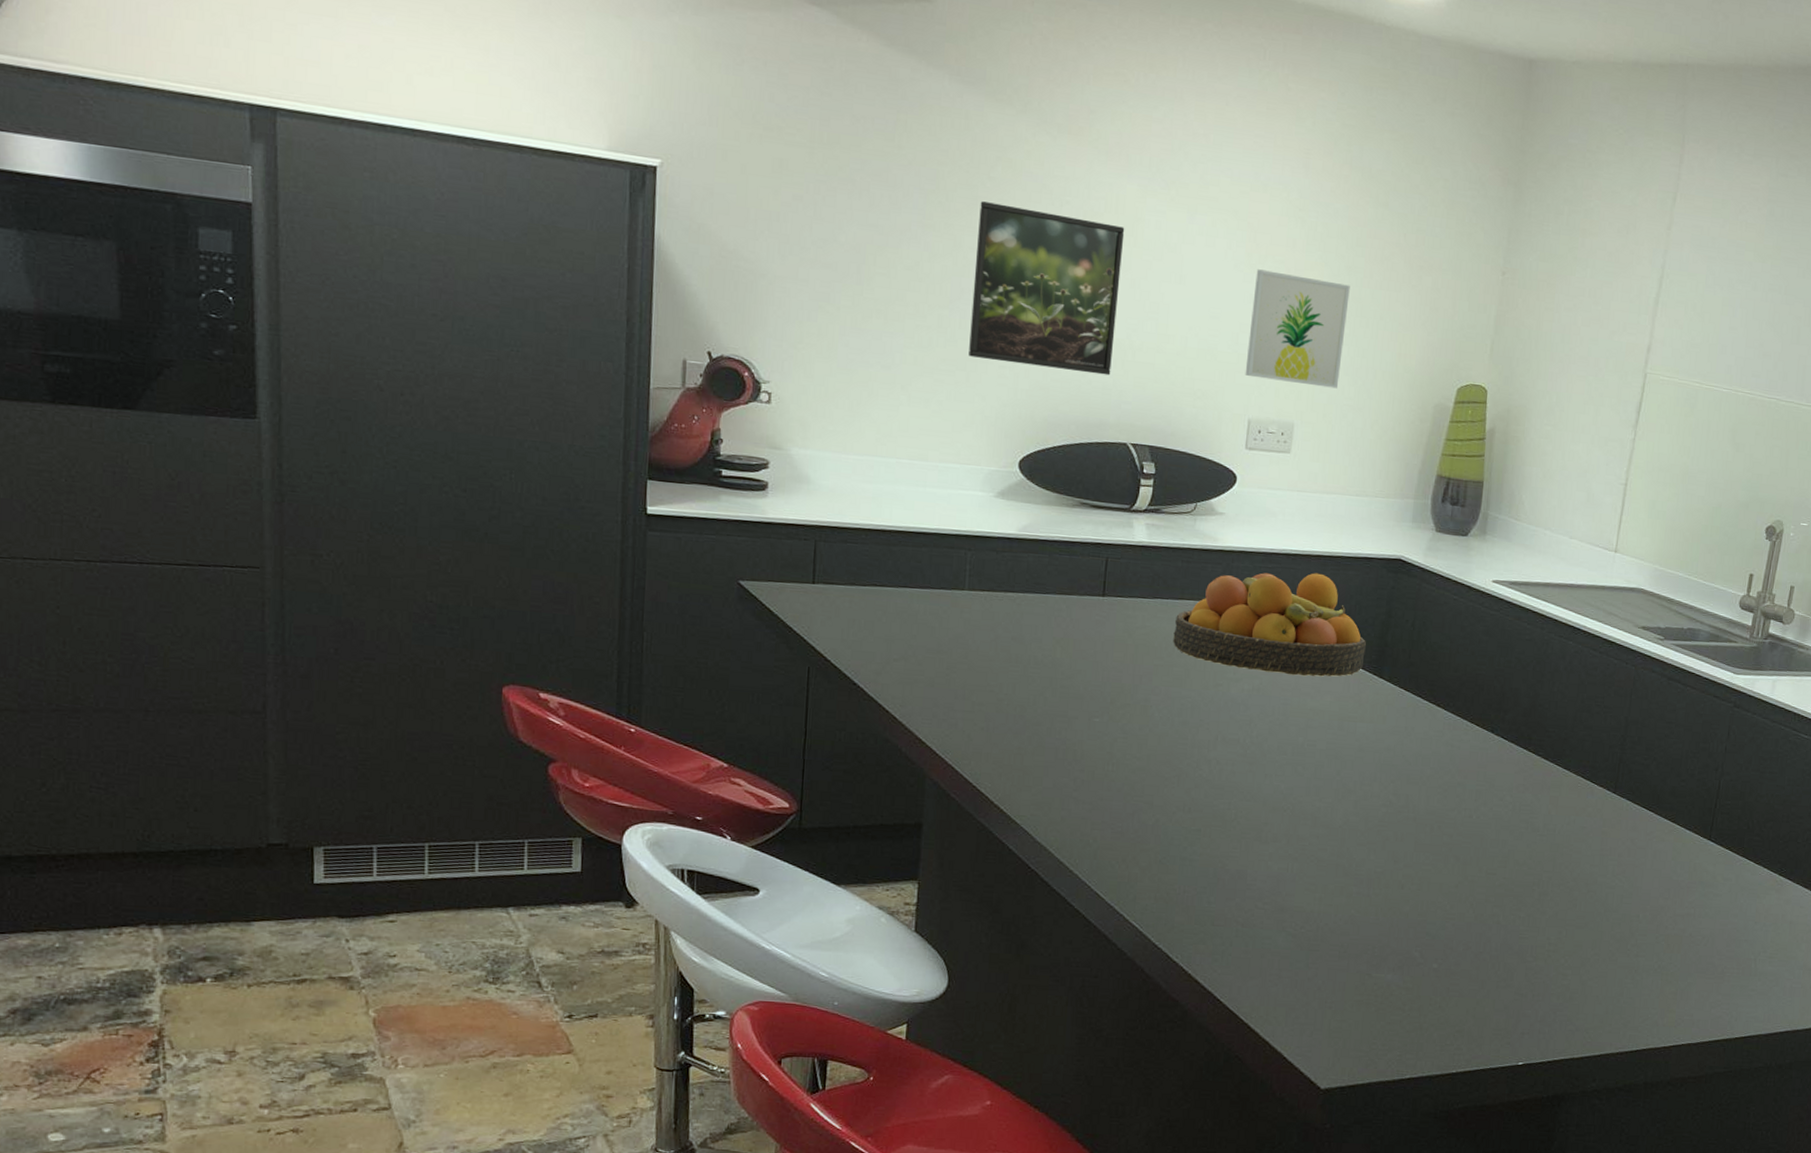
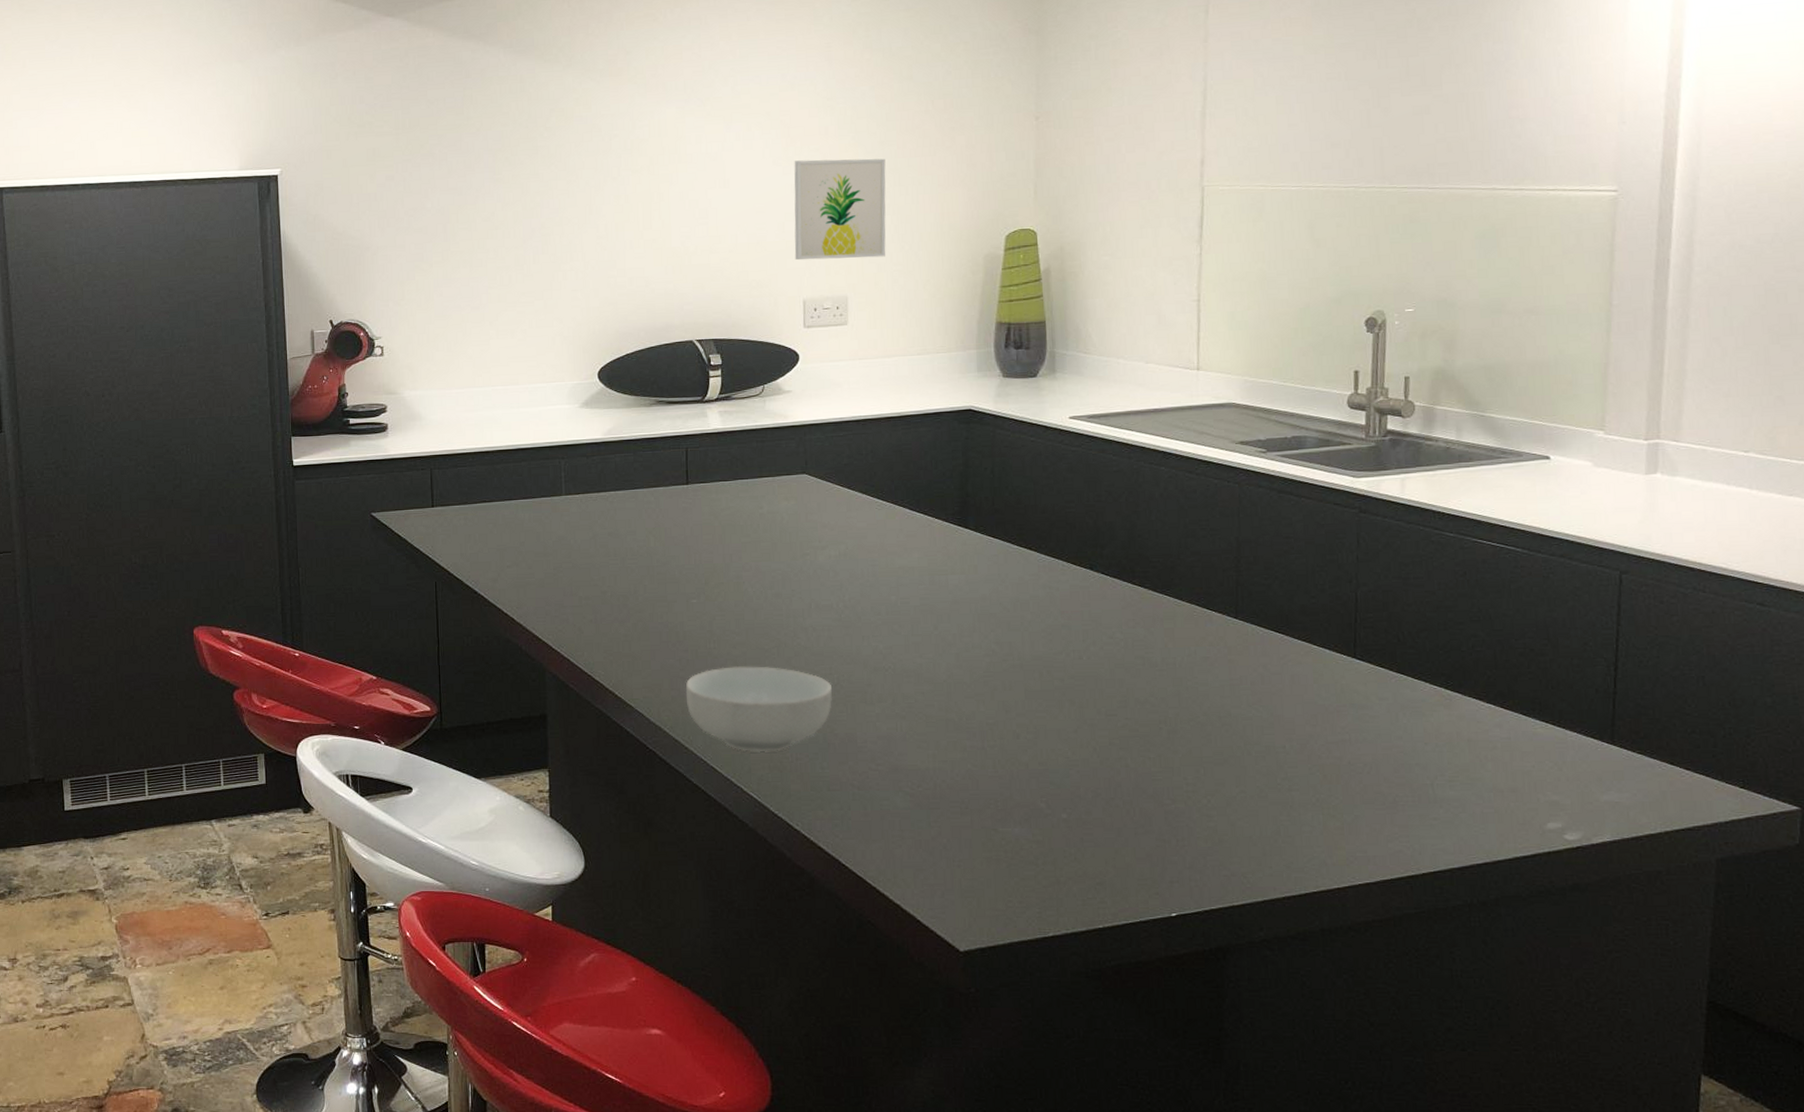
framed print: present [969,201,1125,376] -> none [540,147,671,287]
cereal bowl: none [1076,791,1229,882] -> present [685,666,833,752]
fruit bowl: present [1173,572,1367,677] -> none [756,434,948,537]

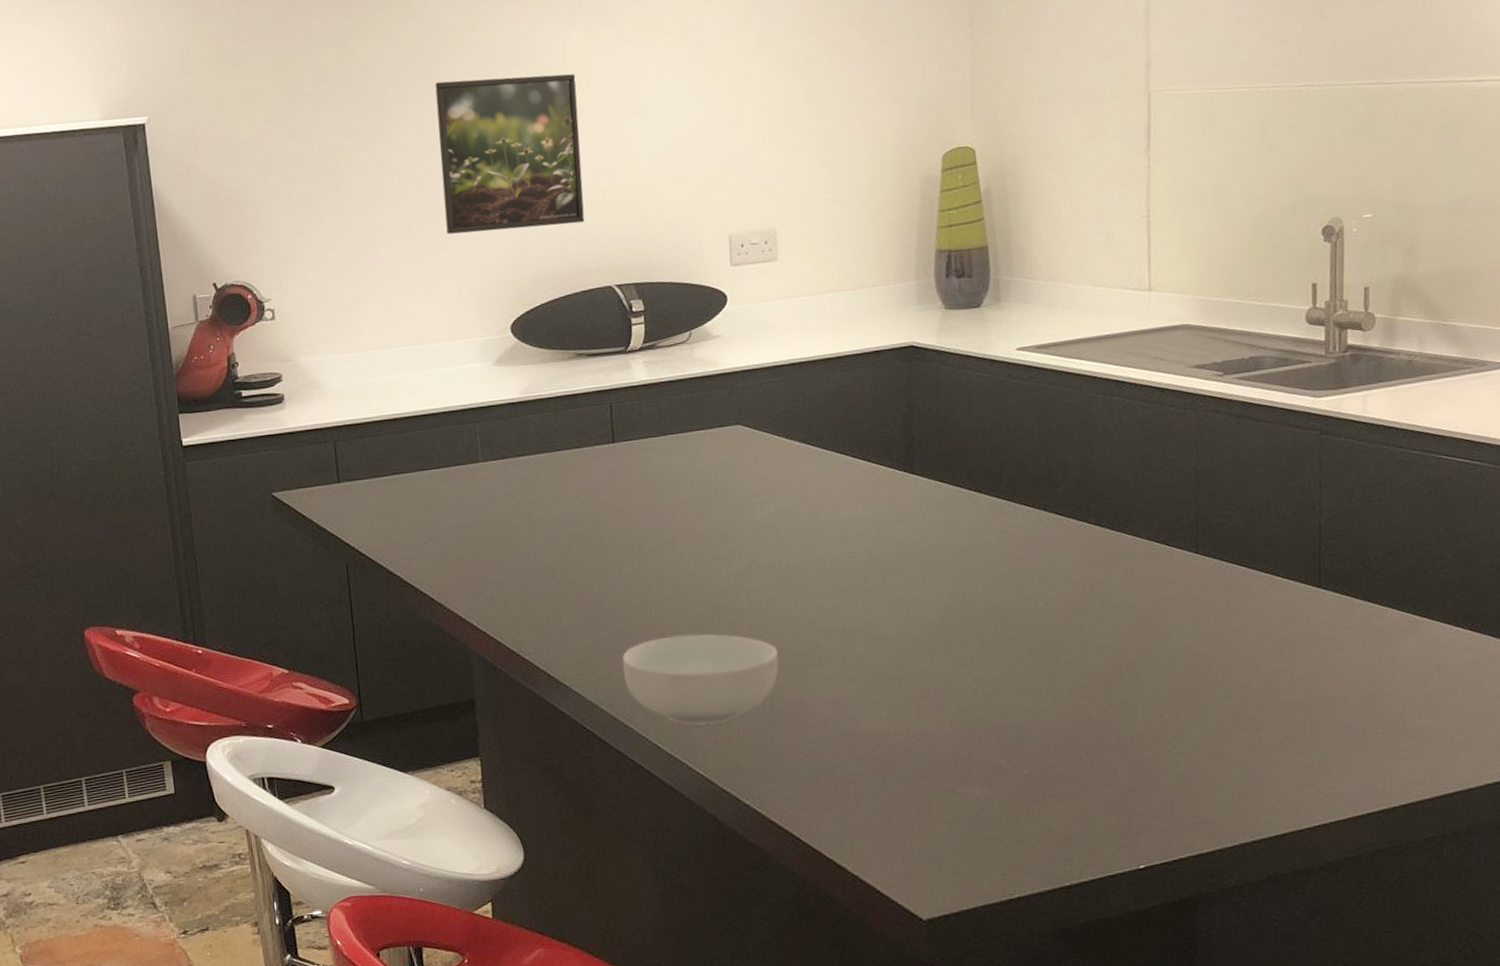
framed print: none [540,147,671,287] -> present [435,74,585,234]
wall art: present [794,158,886,261] -> none [712,76,816,193]

